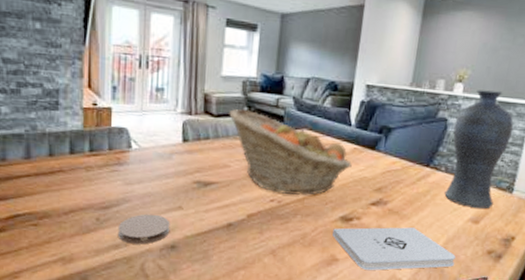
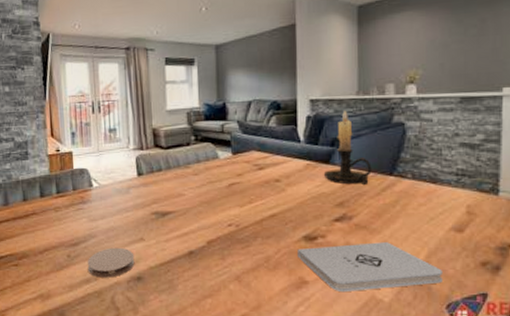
fruit basket: present [229,108,352,196] -> none [177,138,307,217]
candle holder: none [367,100,412,173] -> present [323,110,372,185]
vase: present [444,90,514,209] -> none [414,87,485,216]

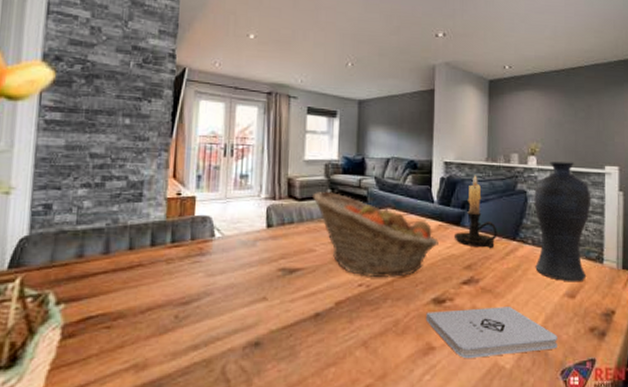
coaster: present [87,247,135,278] -> none [197,307,254,343]
fruit basket: none [177,138,307,217] -> present [313,191,439,277]
vase: none [414,87,485,216] -> present [534,161,592,282]

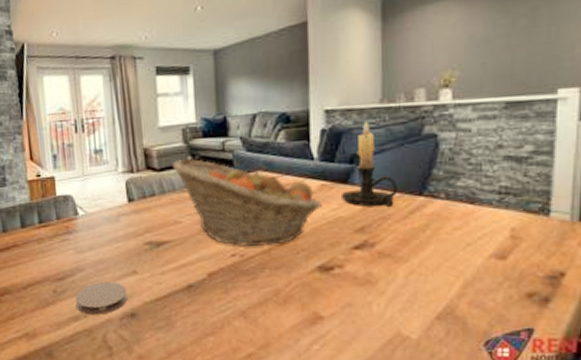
coaster: none [197,307,254,343] -> present [75,281,128,315]
notepad: present [426,307,557,359] -> none [311,272,480,329]
vase: present [534,161,592,282] -> none [448,90,535,241]

